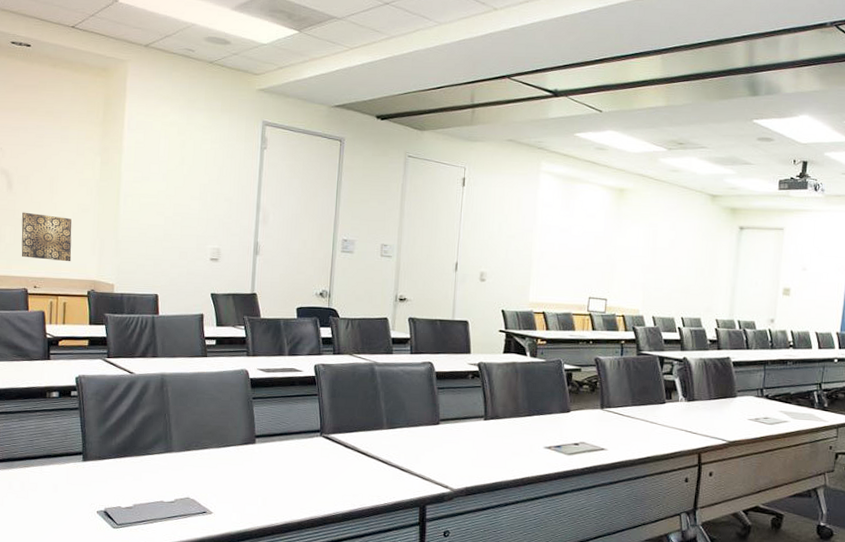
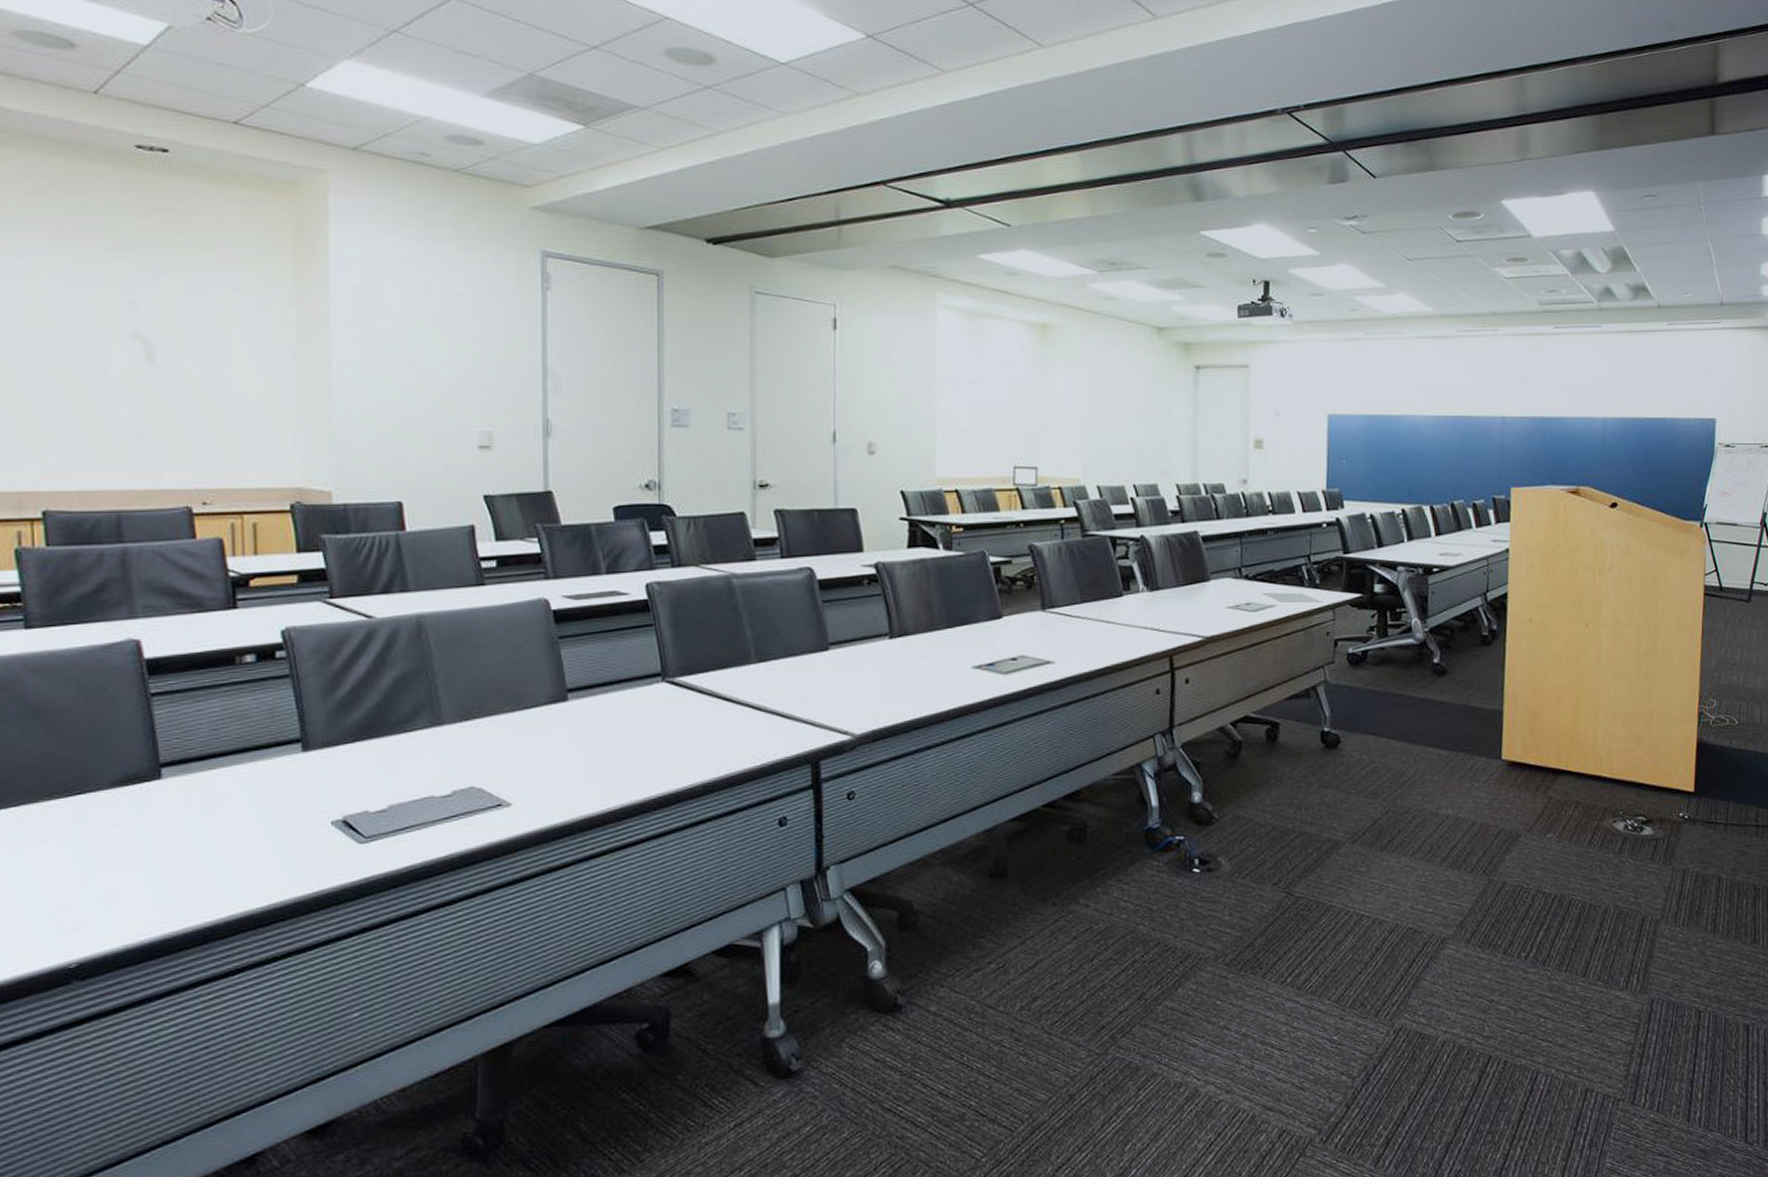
wall art: present [21,212,72,262] -> none [174,394,260,464]

